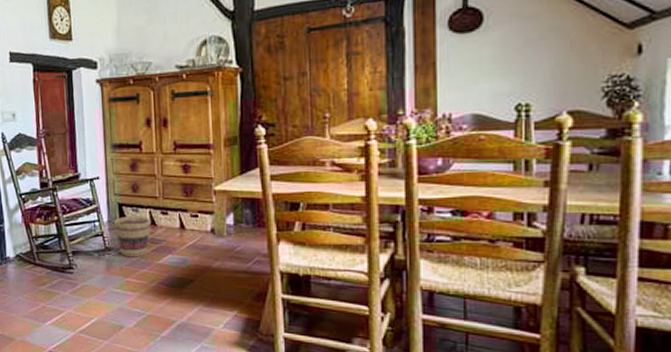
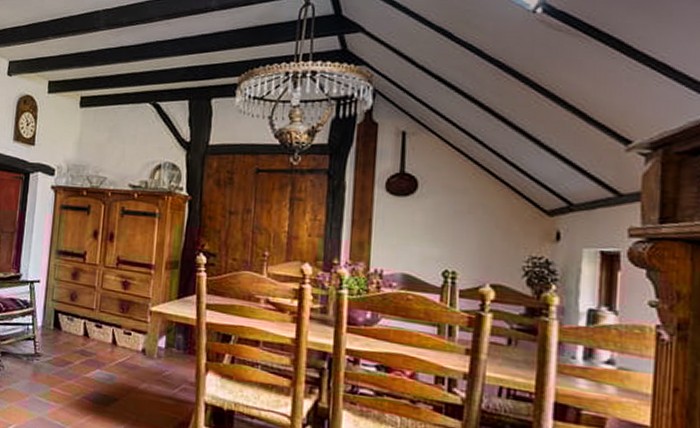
basket: present [114,215,151,257] -> none [47,323,84,367]

